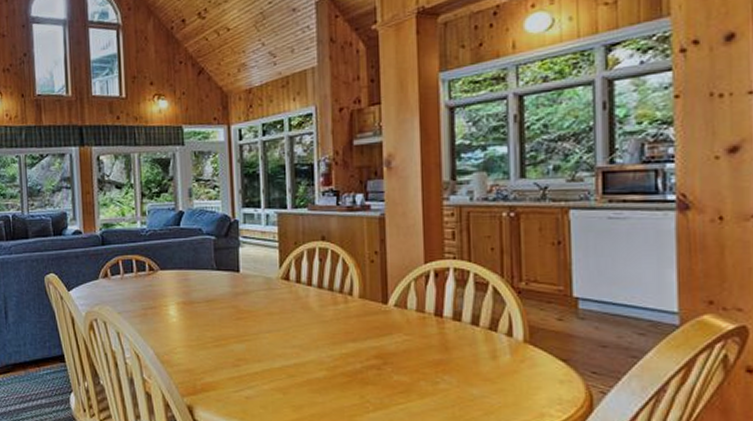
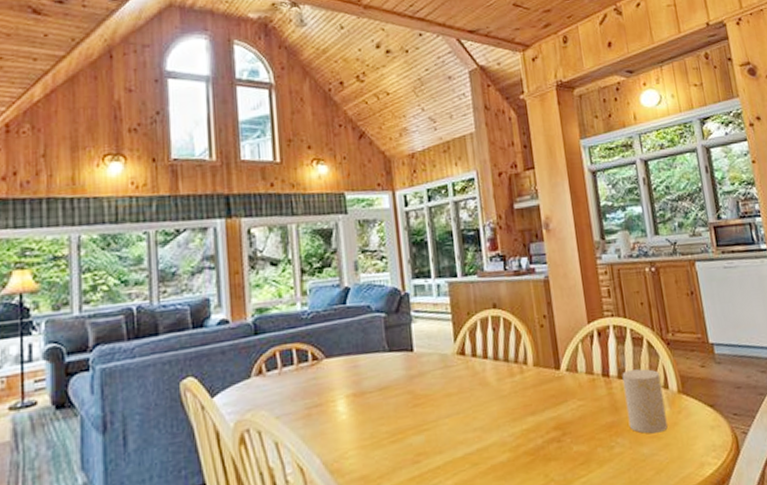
cup: none [458,314,505,377] -> present [622,368,668,434]

